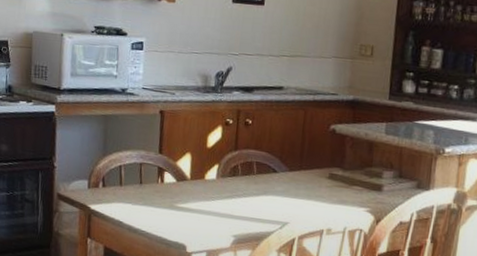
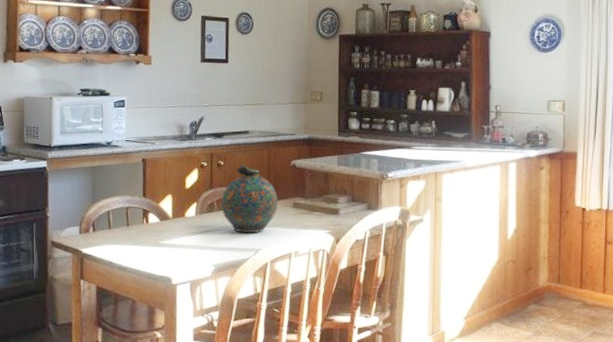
snuff bottle: none [246,124,312,205] -> present [221,164,278,234]

